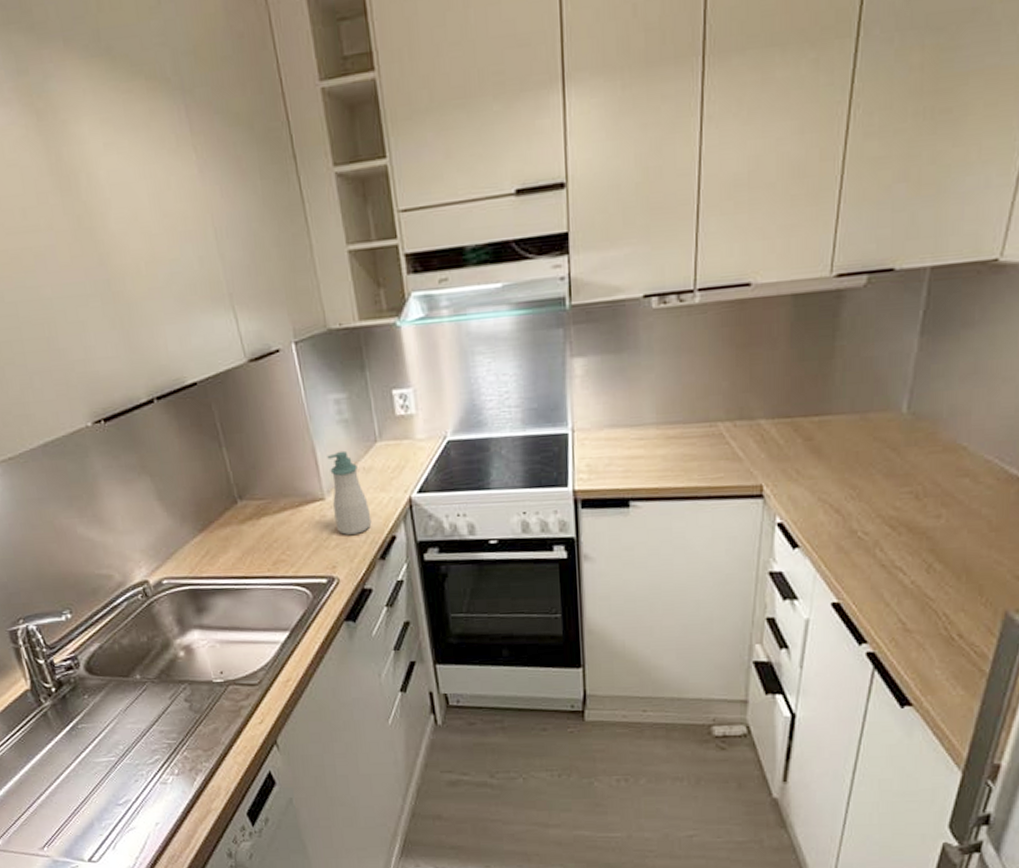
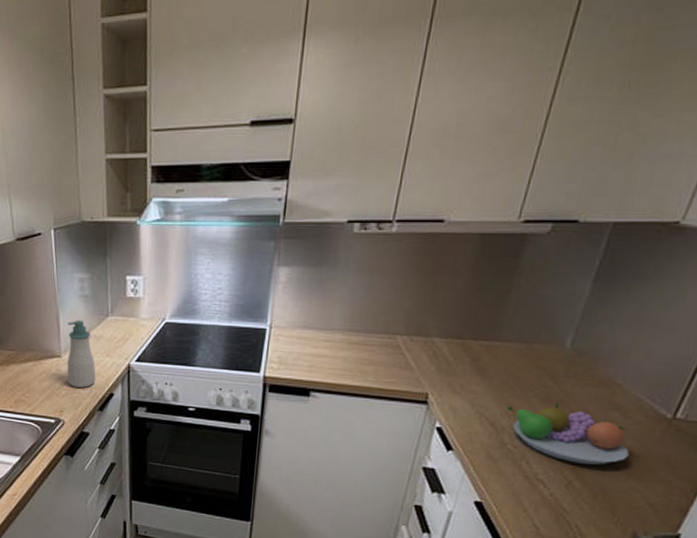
fruit bowl: none [850,475,987,543] -> present [506,402,629,465]

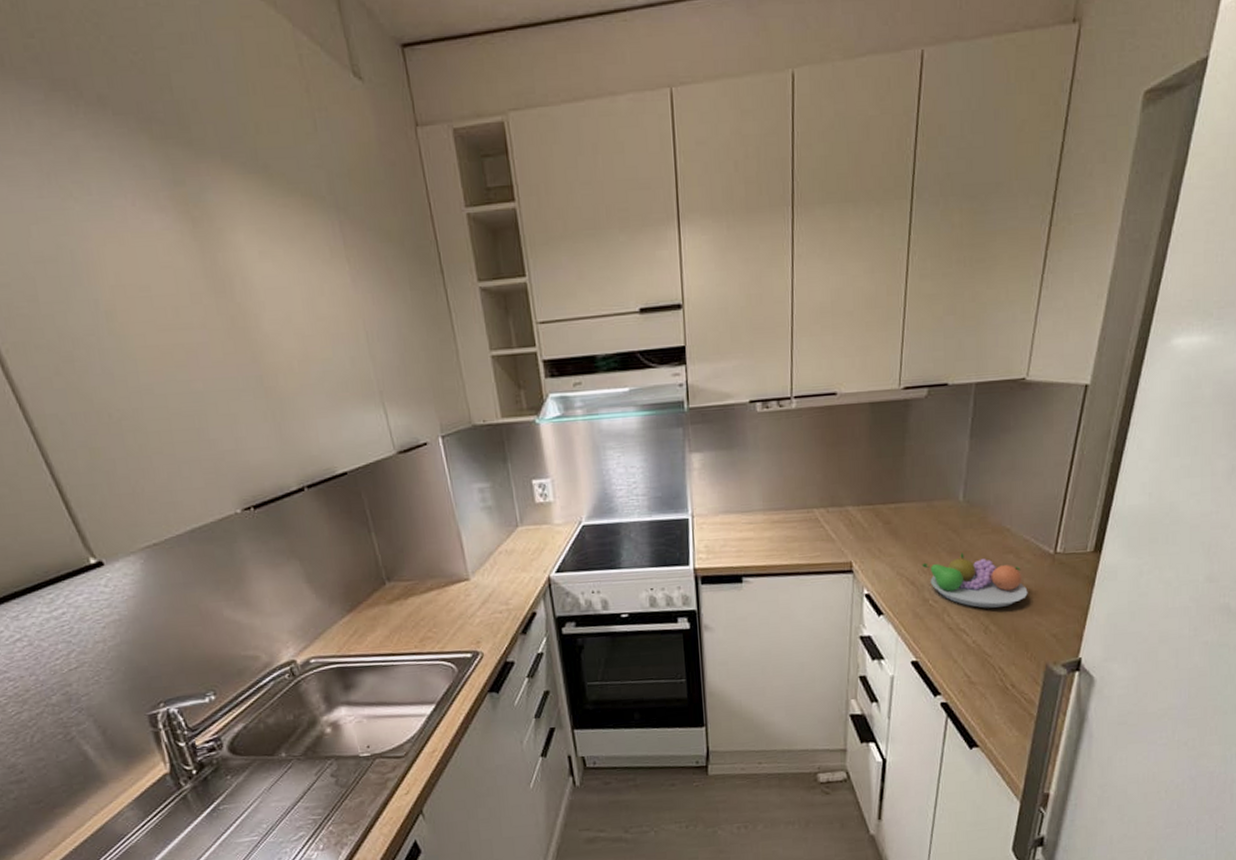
soap bottle: present [67,320,96,388] -> none [472,535,514,612]

